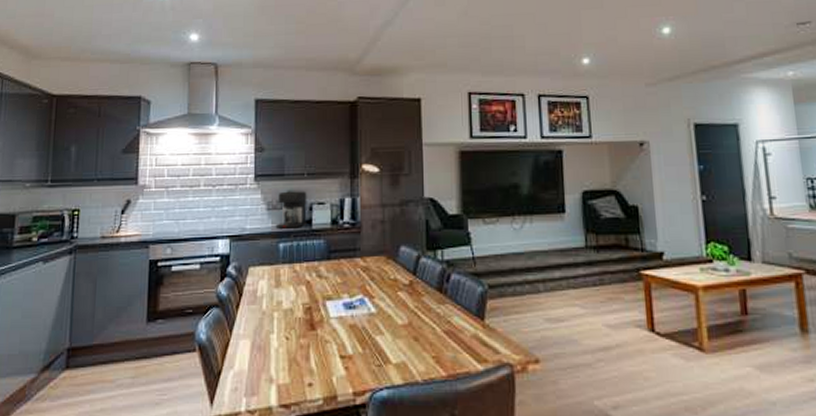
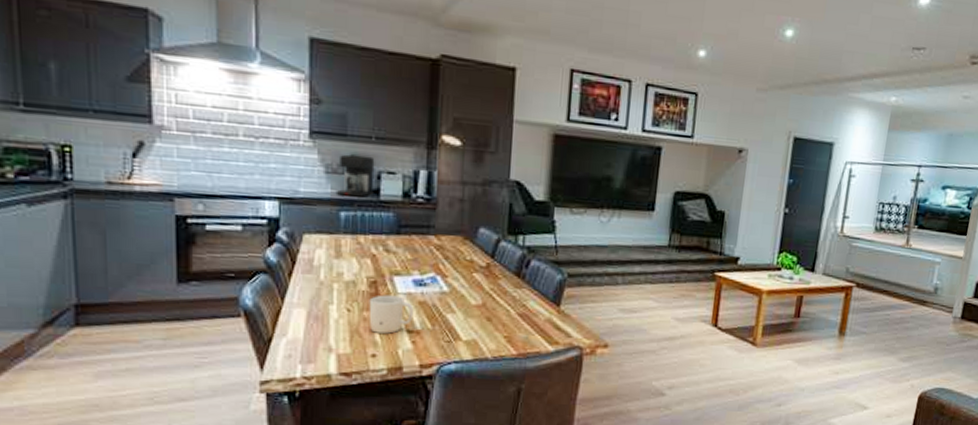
mug: none [305,320,345,360] -> present [368,295,414,334]

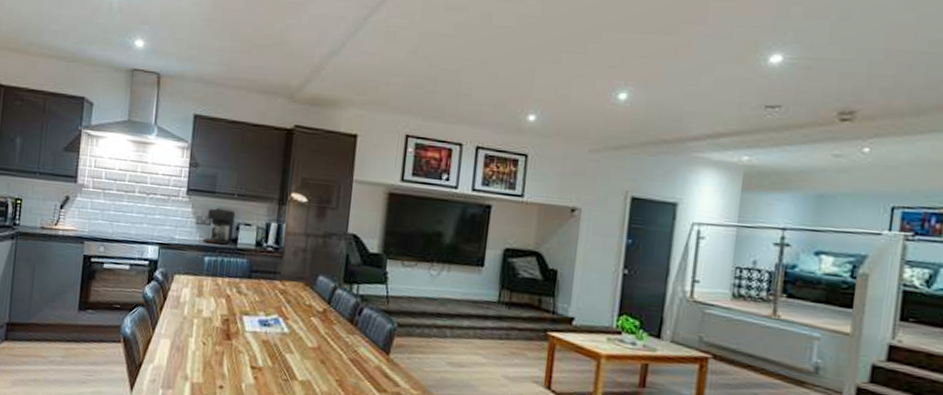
mug: present [368,295,414,334] -> none [219,332,258,368]

